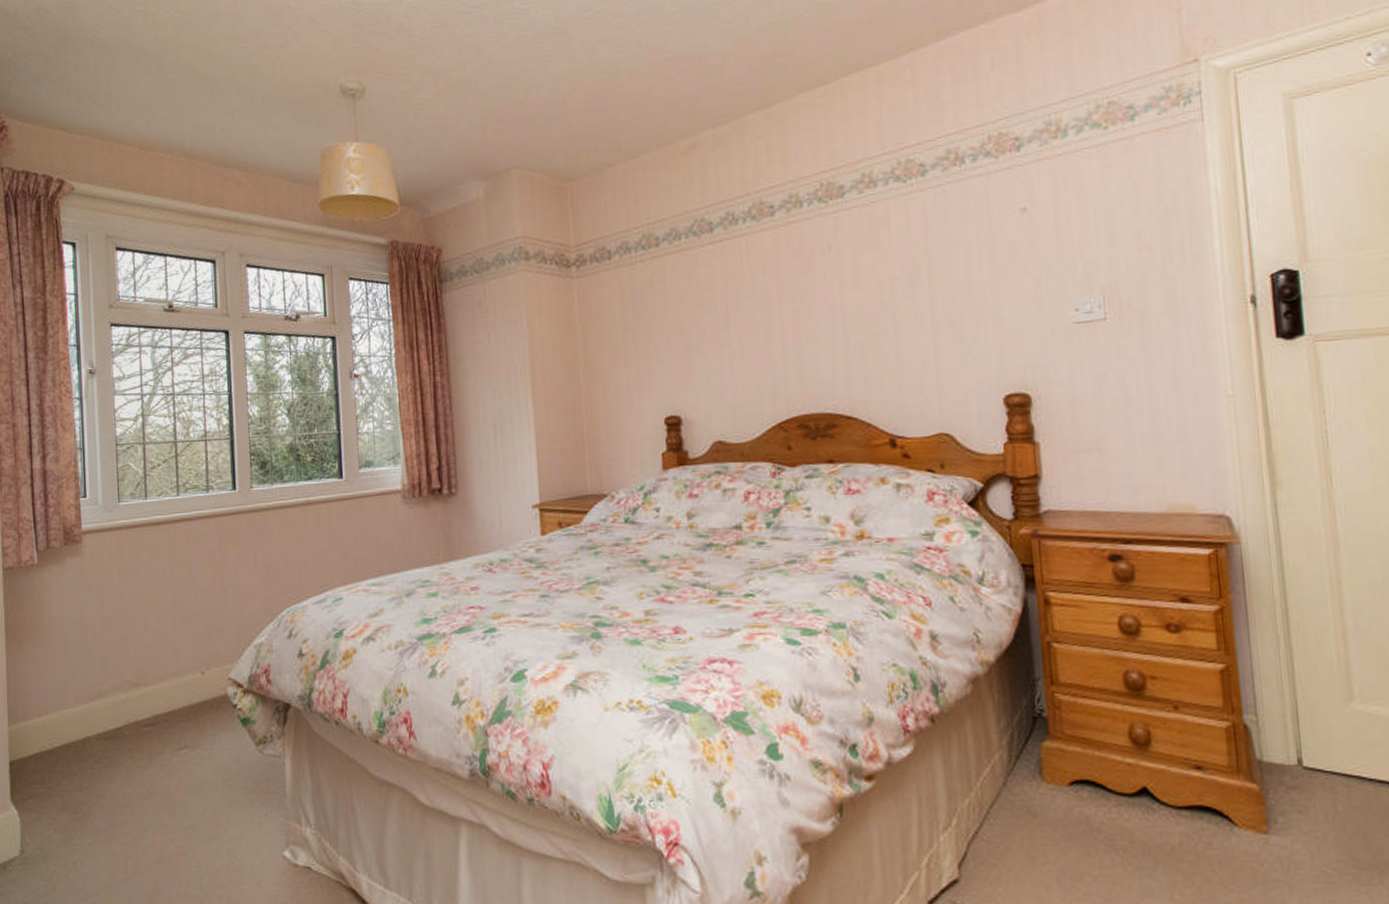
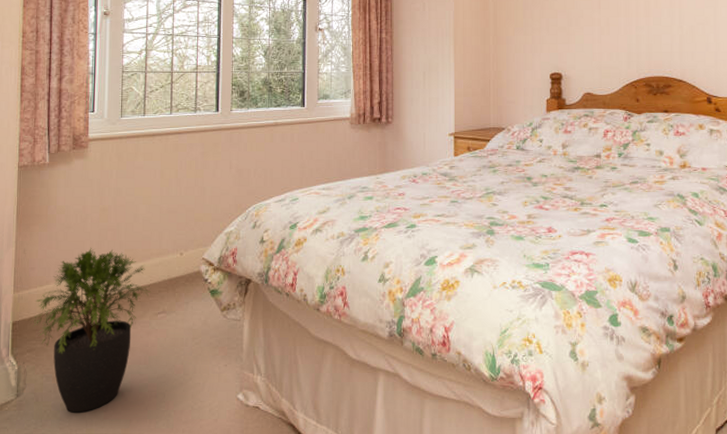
potted plant: none [31,667,169,873] -> present [31,247,151,413]

